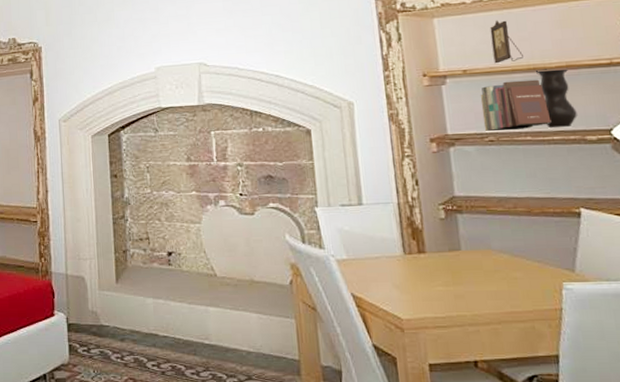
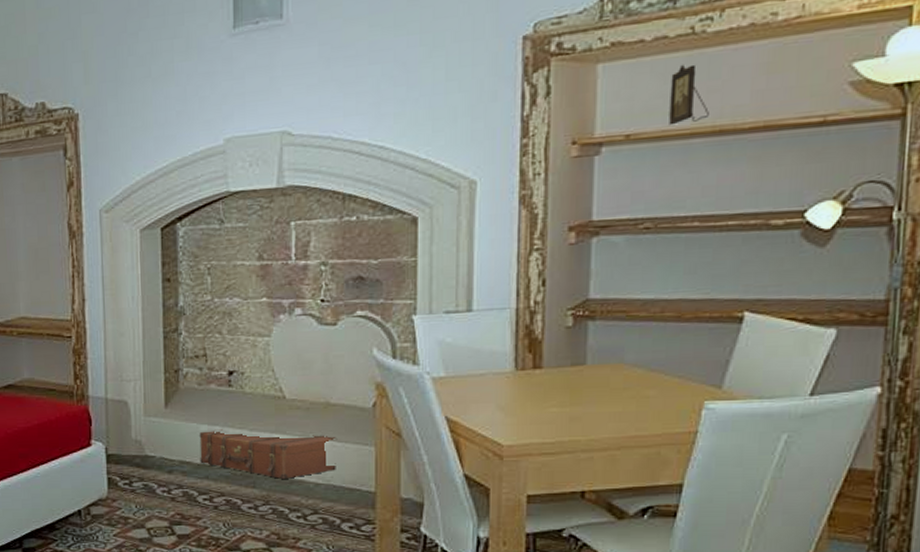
suitcase: none [146,302,264,348] -> present [199,429,336,480]
books: present [480,79,552,132] -> none [640,145,730,217]
vase: present [536,67,577,129] -> none [722,129,765,211]

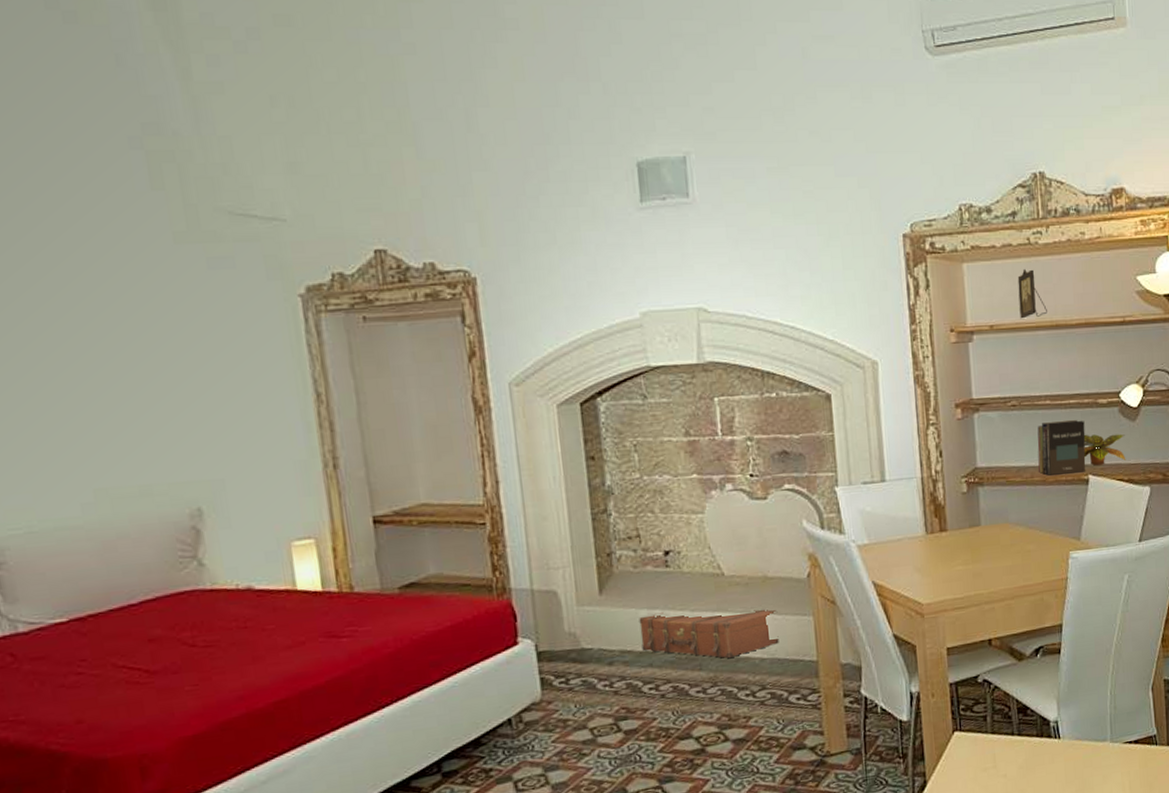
books: none [673,245,747,311] -> present [1037,420,1086,476]
plant: none [741,262,806,301] -> present [1083,433,1126,466]

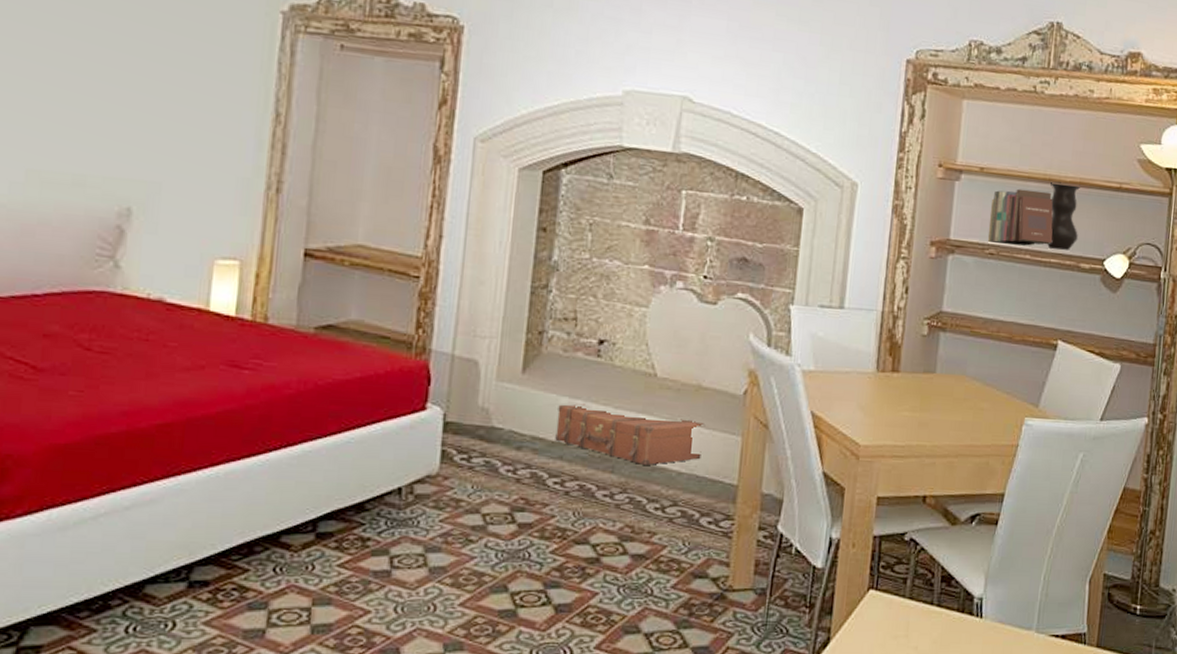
books: none [1005,337,1069,396] -> present [987,188,1053,246]
photo frame: present [1017,269,1047,319] -> none [1013,117,1043,168]
books: present [1037,420,1086,476] -> none [1006,277,1063,337]
vase: none [1058,325,1092,392] -> present [1047,181,1080,252]
plant: present [1083,433,1126,466] -> none [1057,297,1103,333]

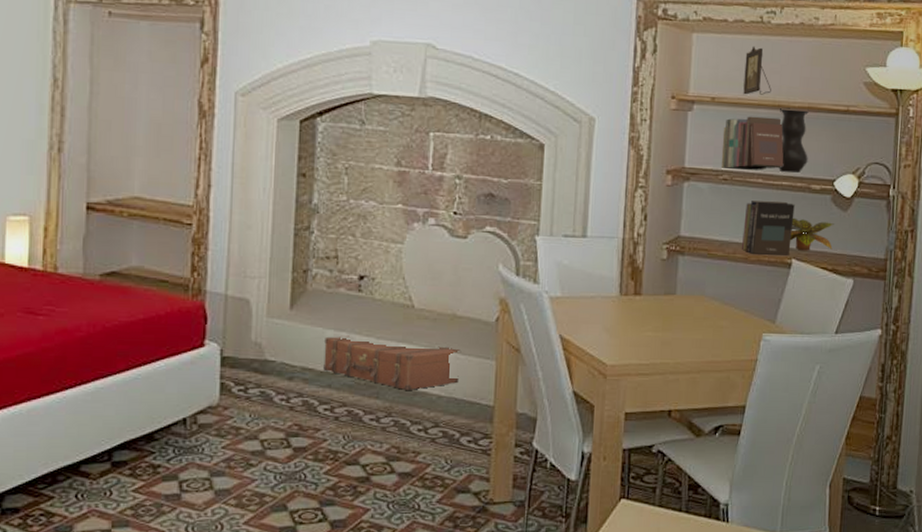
books: none [1006,277,1063,337] -> present [742,201,795,256]
photo frame: none [1013,117,1043,168] -> present [743,47,771,95]
plant: none [1057,297,1103,333] -> present [790,217,834,251]

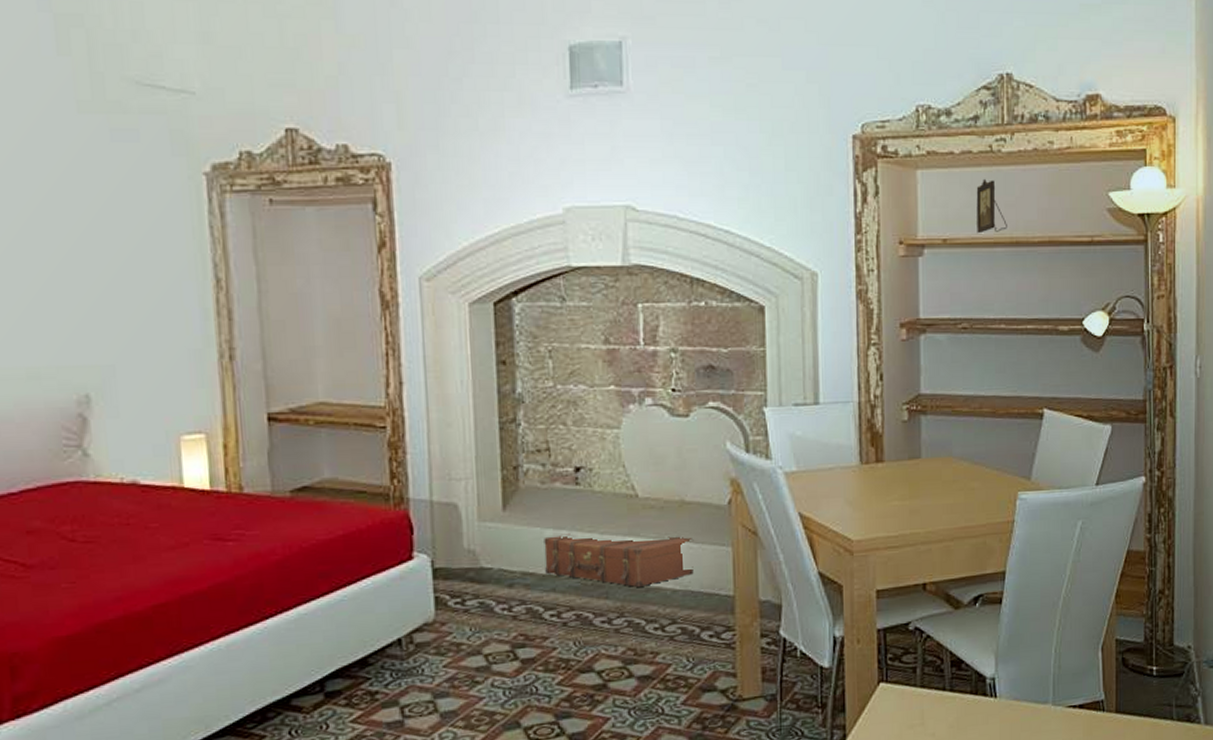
books: present [720,116,784,171] -> none [958,256,1027,317]
books: present [742,201,795,256] -> none [988,348,1042,407]
vase: present [779,107,809,174] -> none [1018,243,1053,316]
plant: present [790,217,834,251] -> none [1040,363,1086,399]

